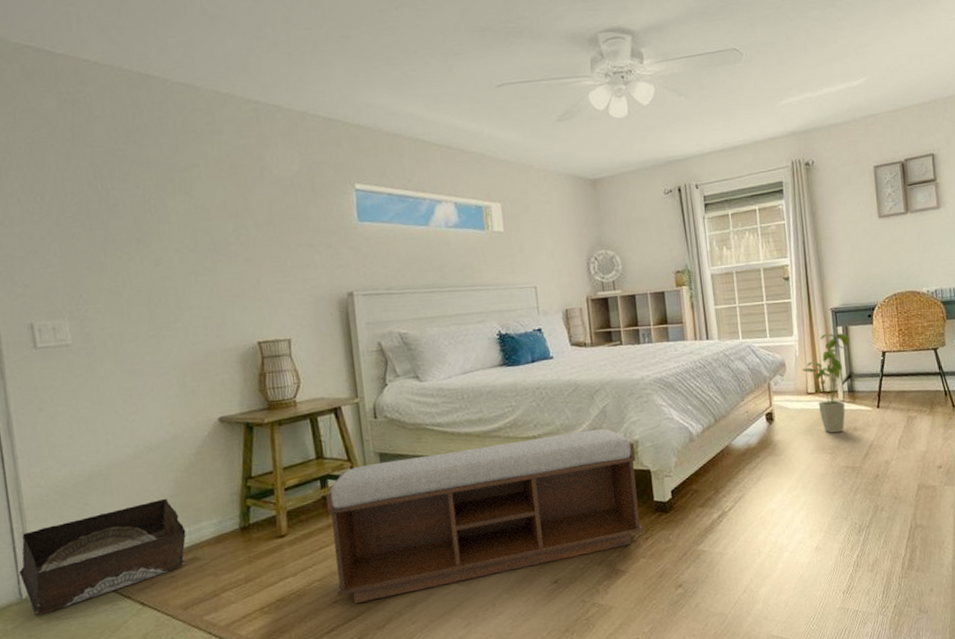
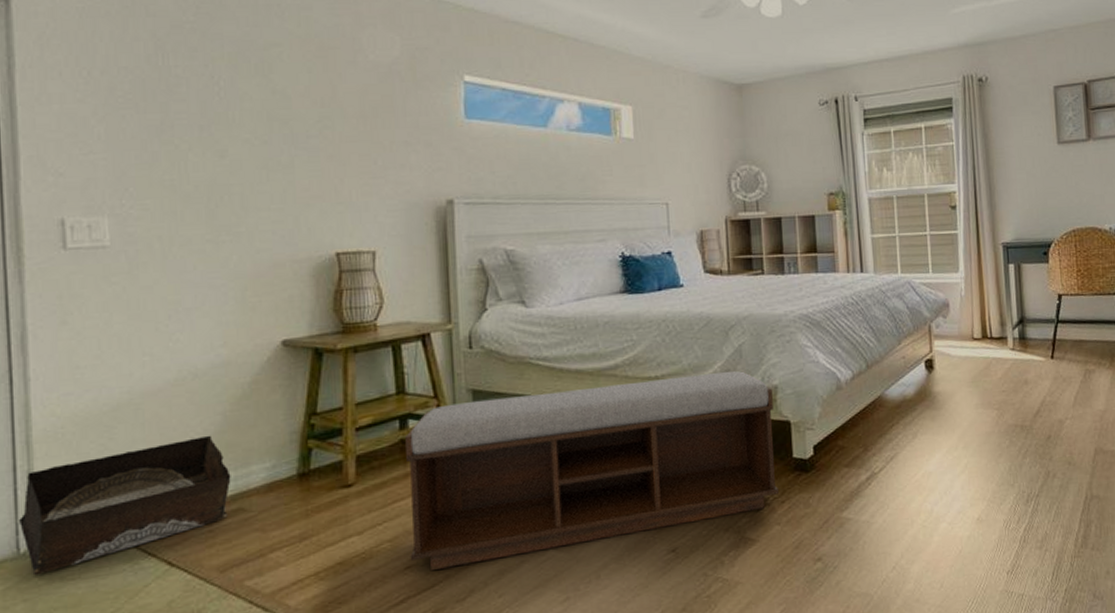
house plant: present [802,333,849,433] -> none [968,271,1022,386]

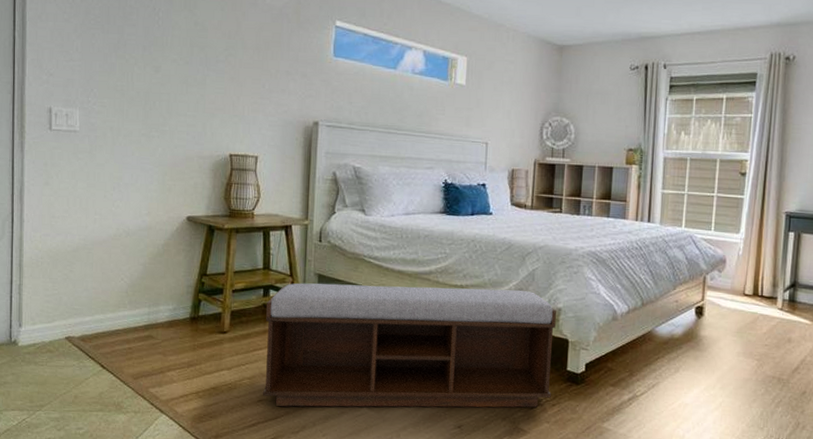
storage bin: present [17,435,231,576] -> none [11,279,146,358]

